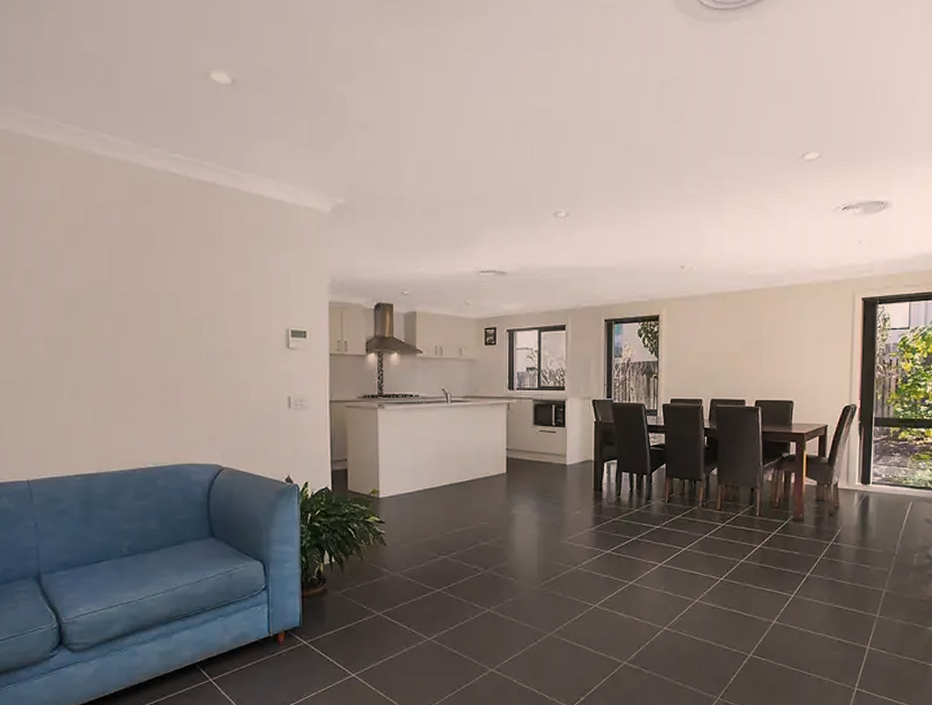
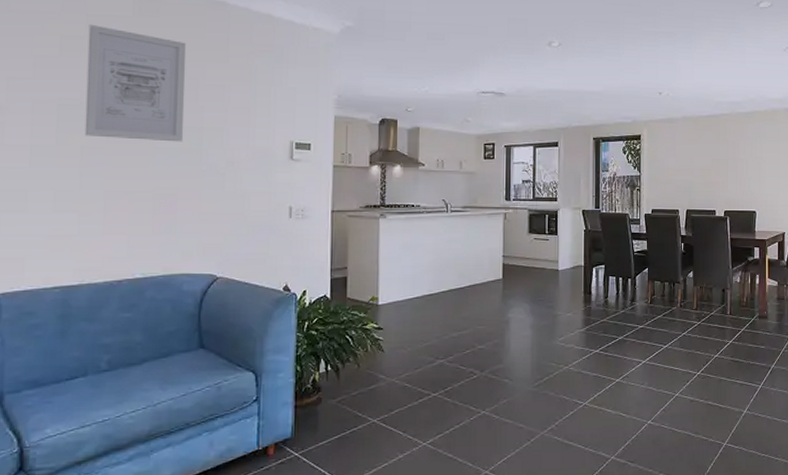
wall art: none [88,212,184,332] -> present [84,24,187,142]

